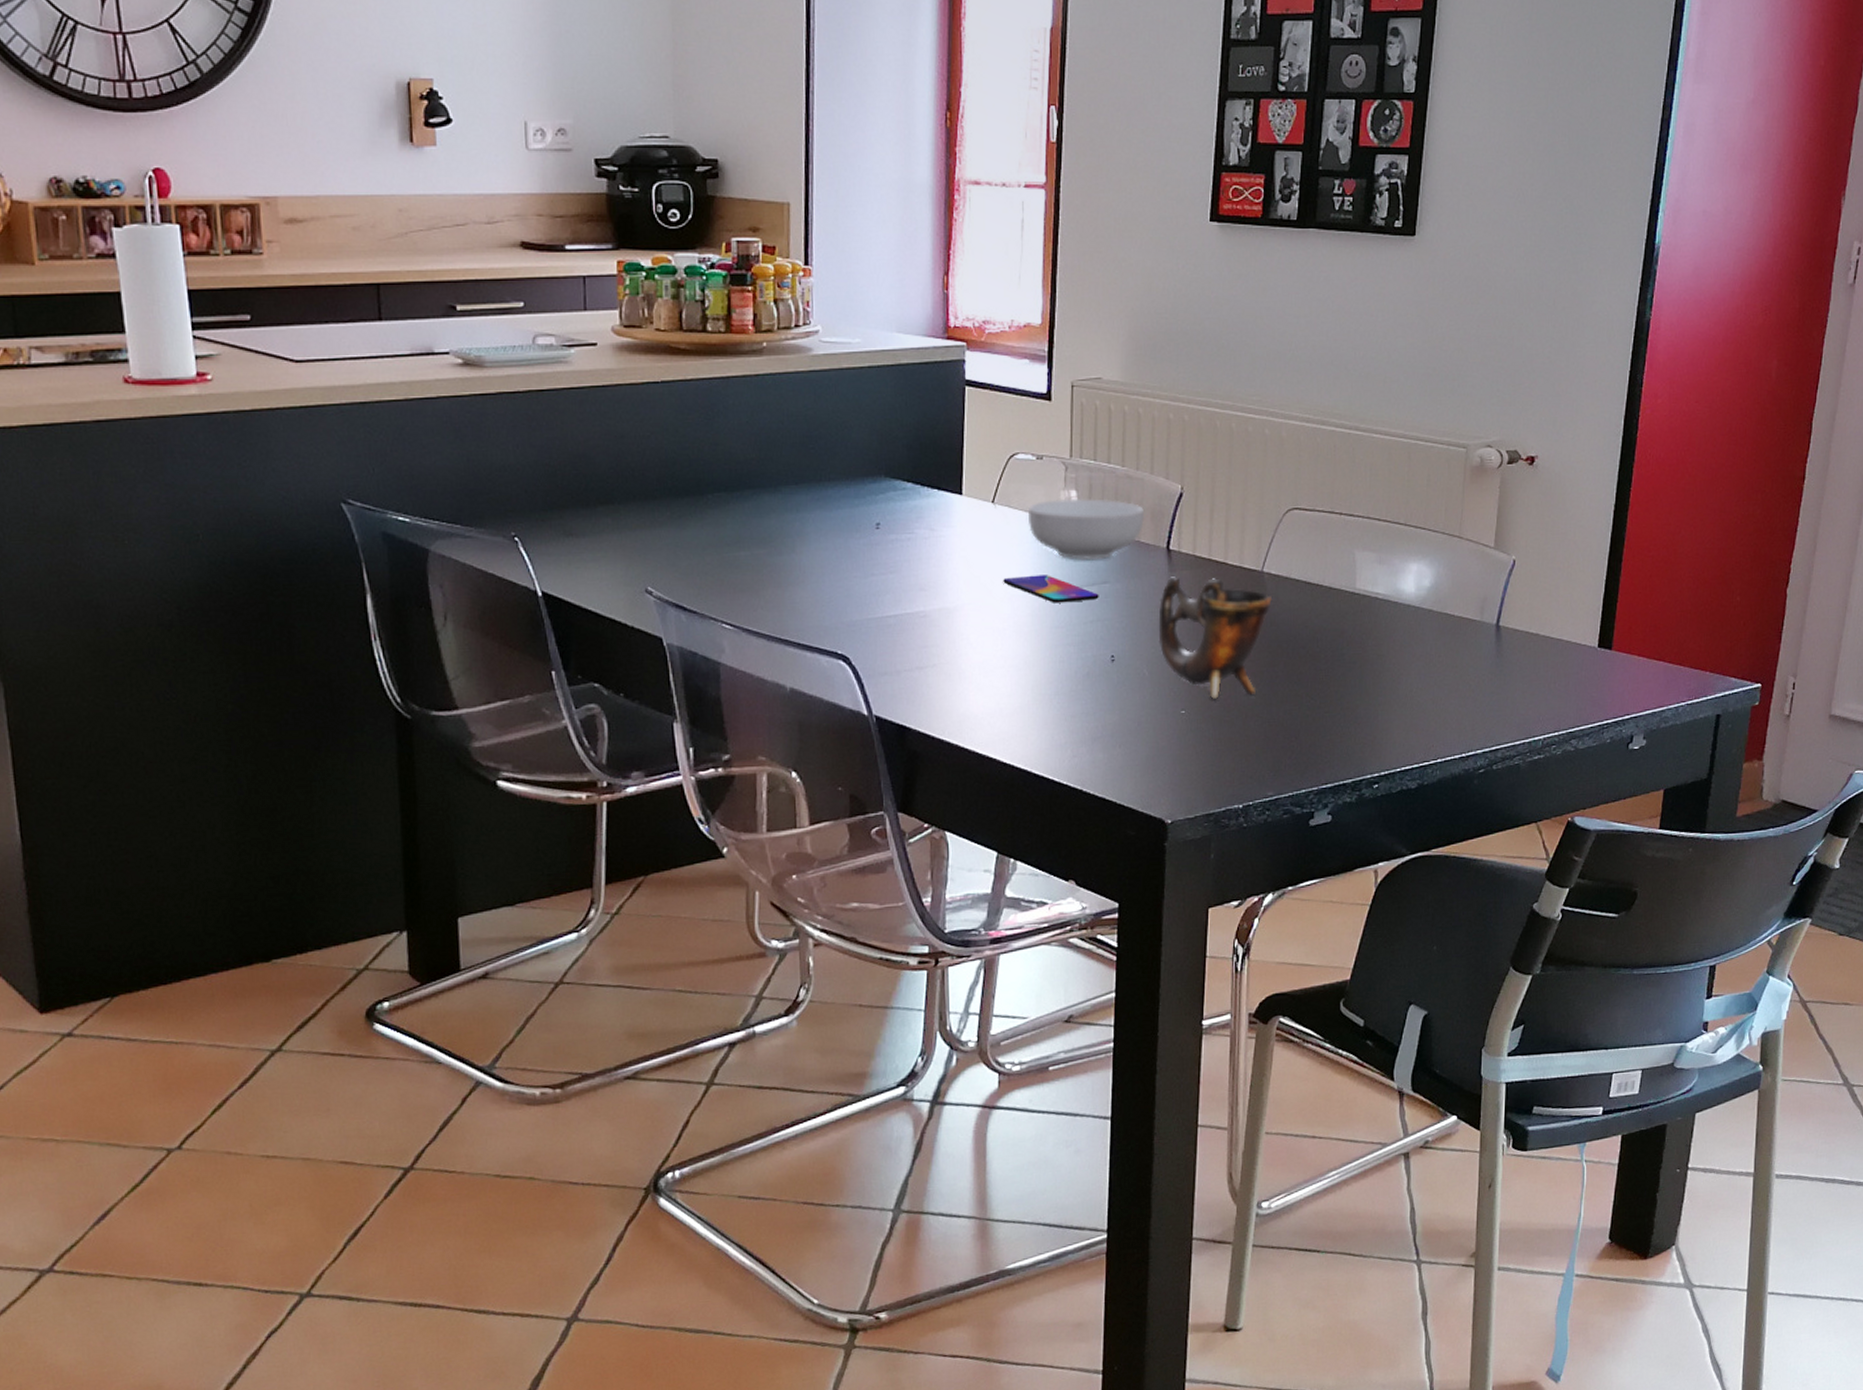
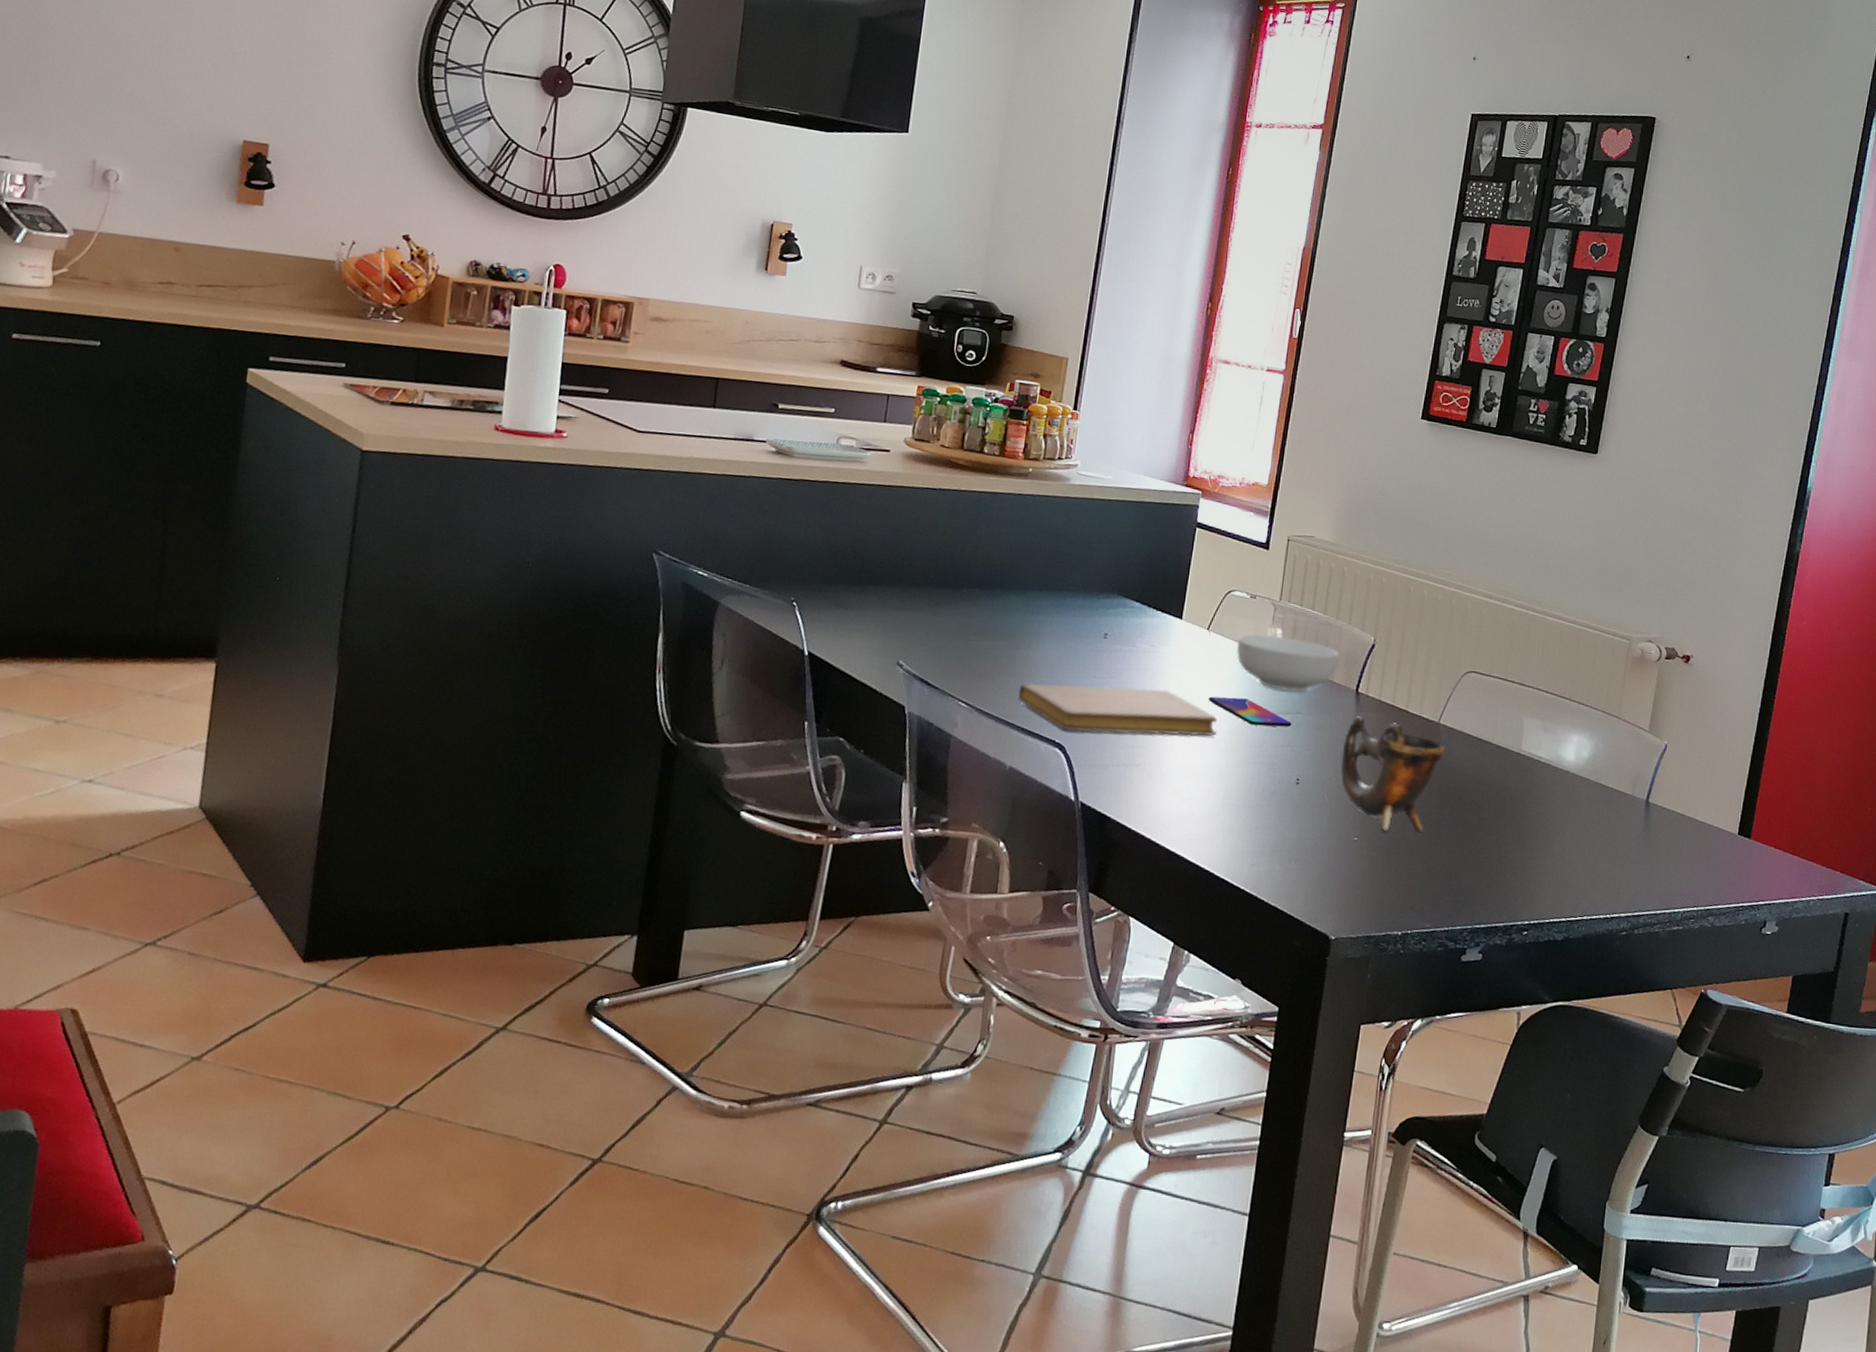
notebook: none [788,578,1016,639] -> present [1018,683,1218,737]

